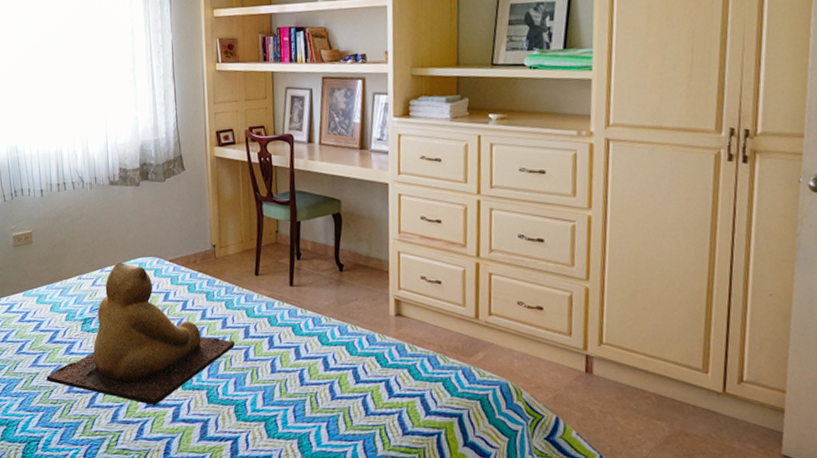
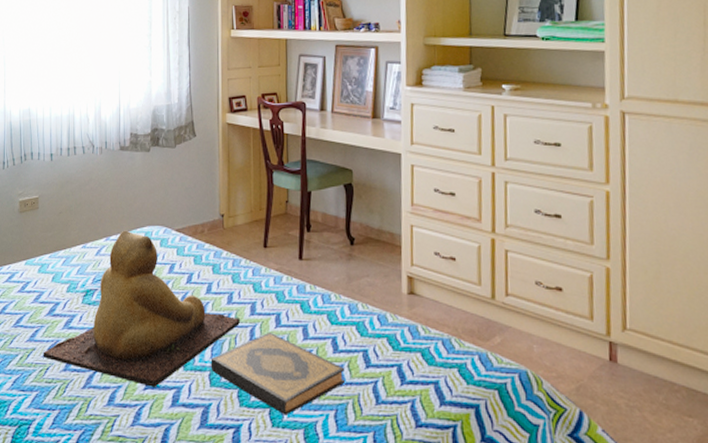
hardback book: none [207,353,336,428] -> present [210,331,345,416]

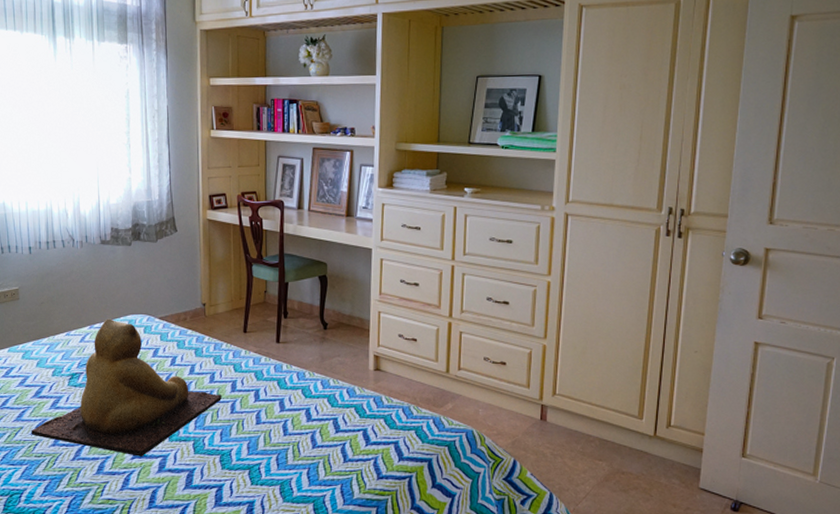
hardback book: present [210,331,345,416] -> none [194,405,317,475]

